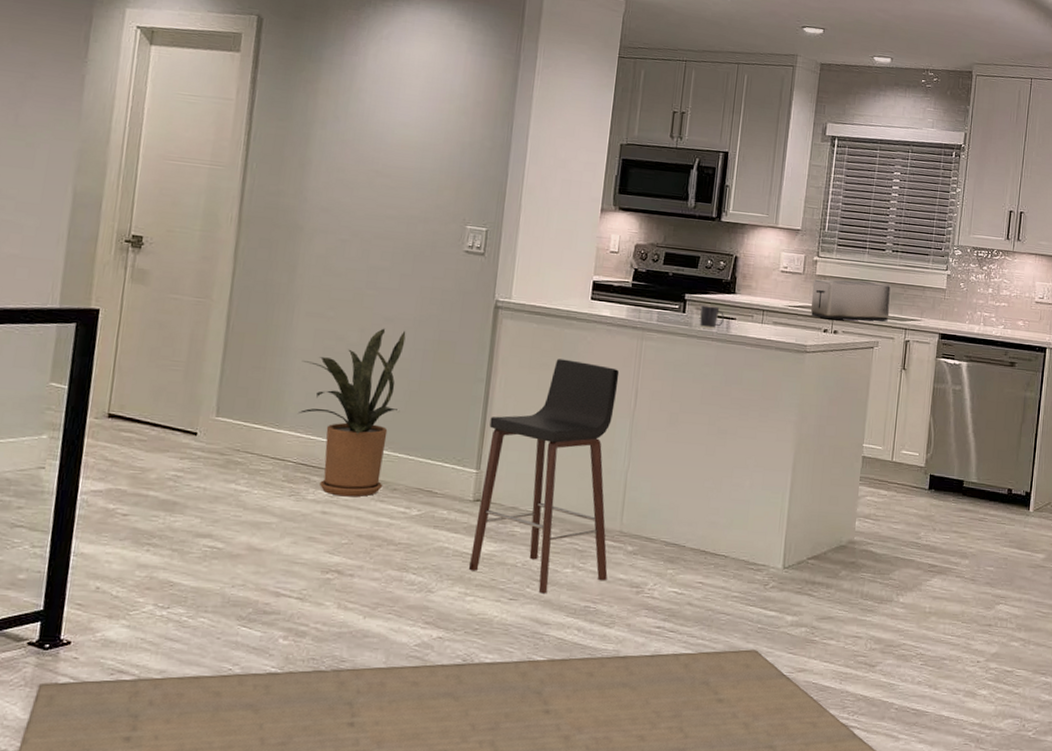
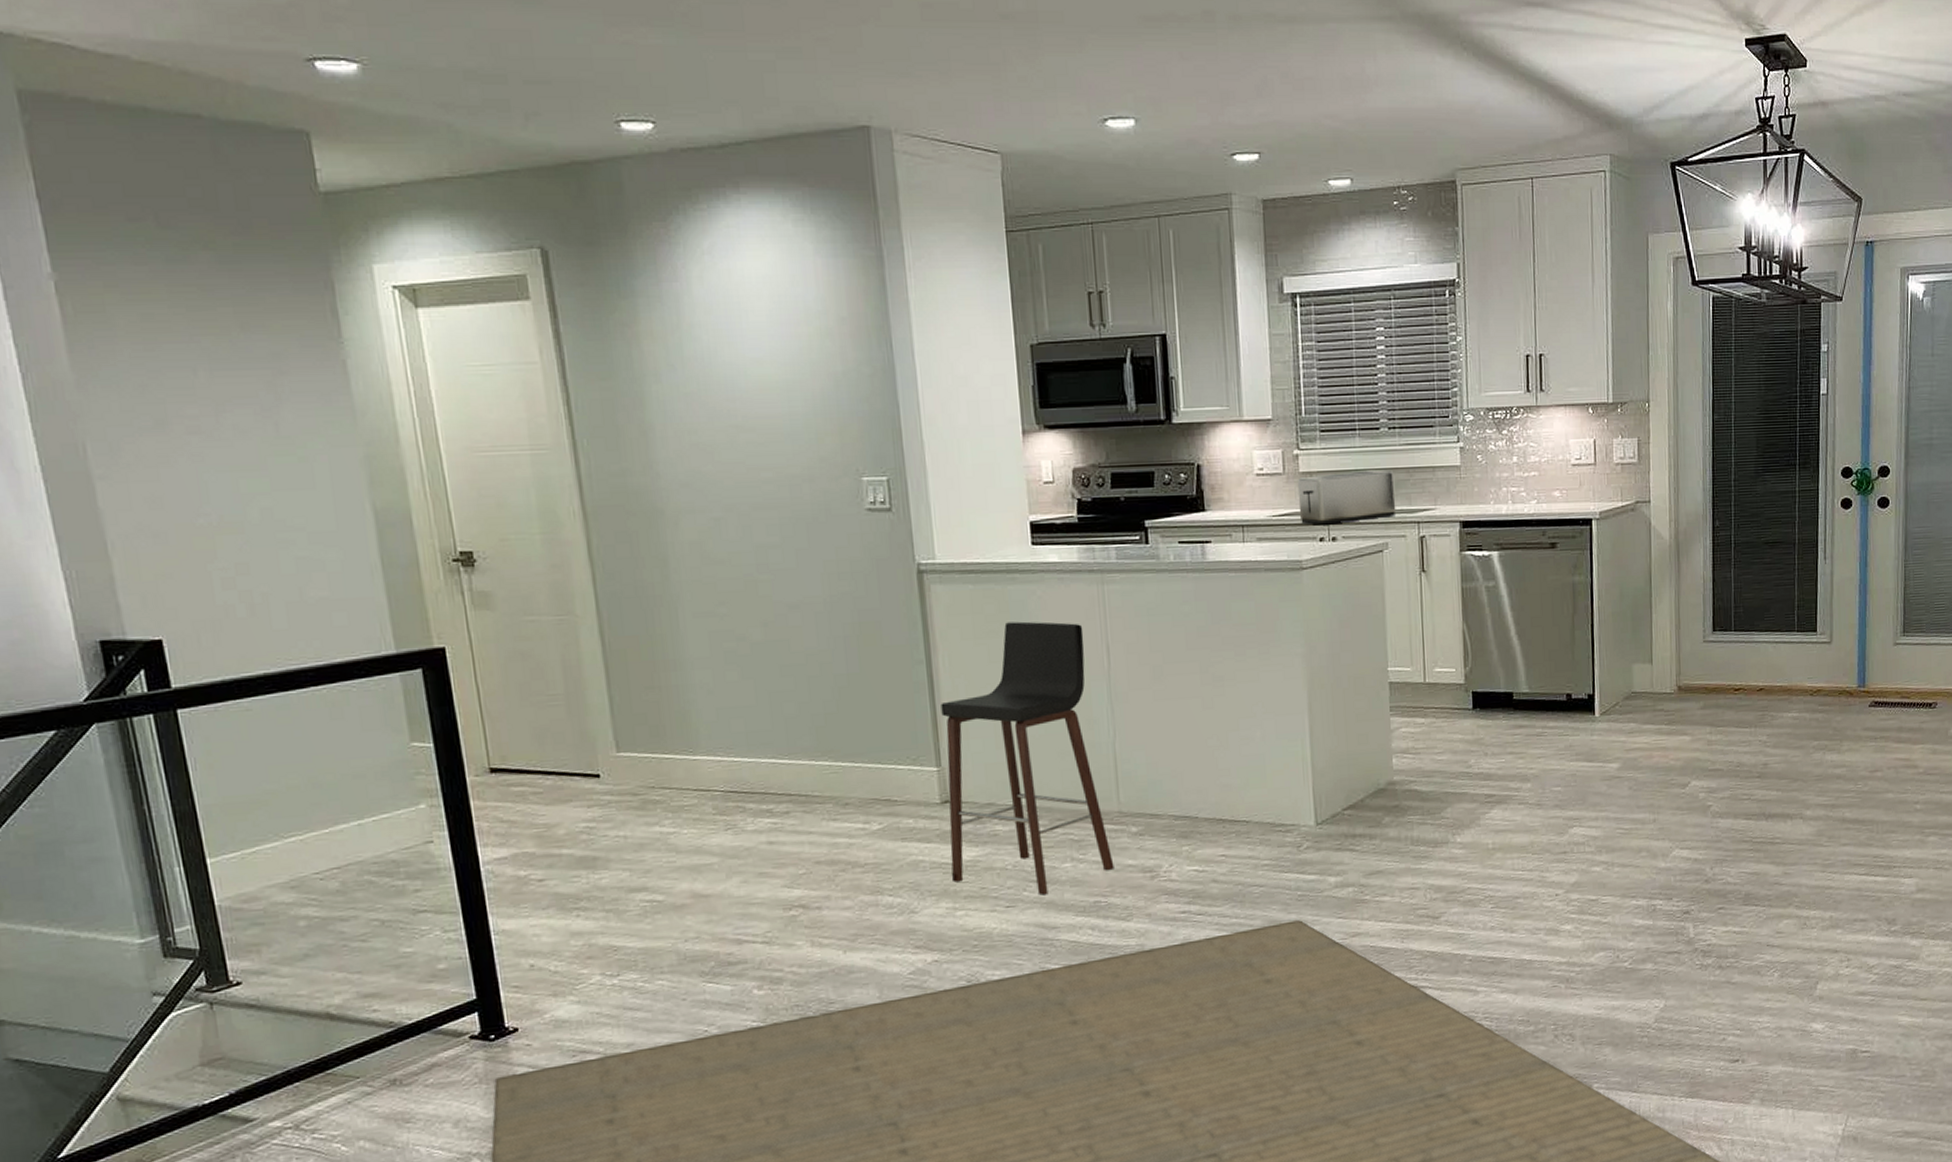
house plant: present [297,328,406,497] -> none [701,616,832,822]
mug: present [699,305,724,329] -> none [1165,530,1197,559]

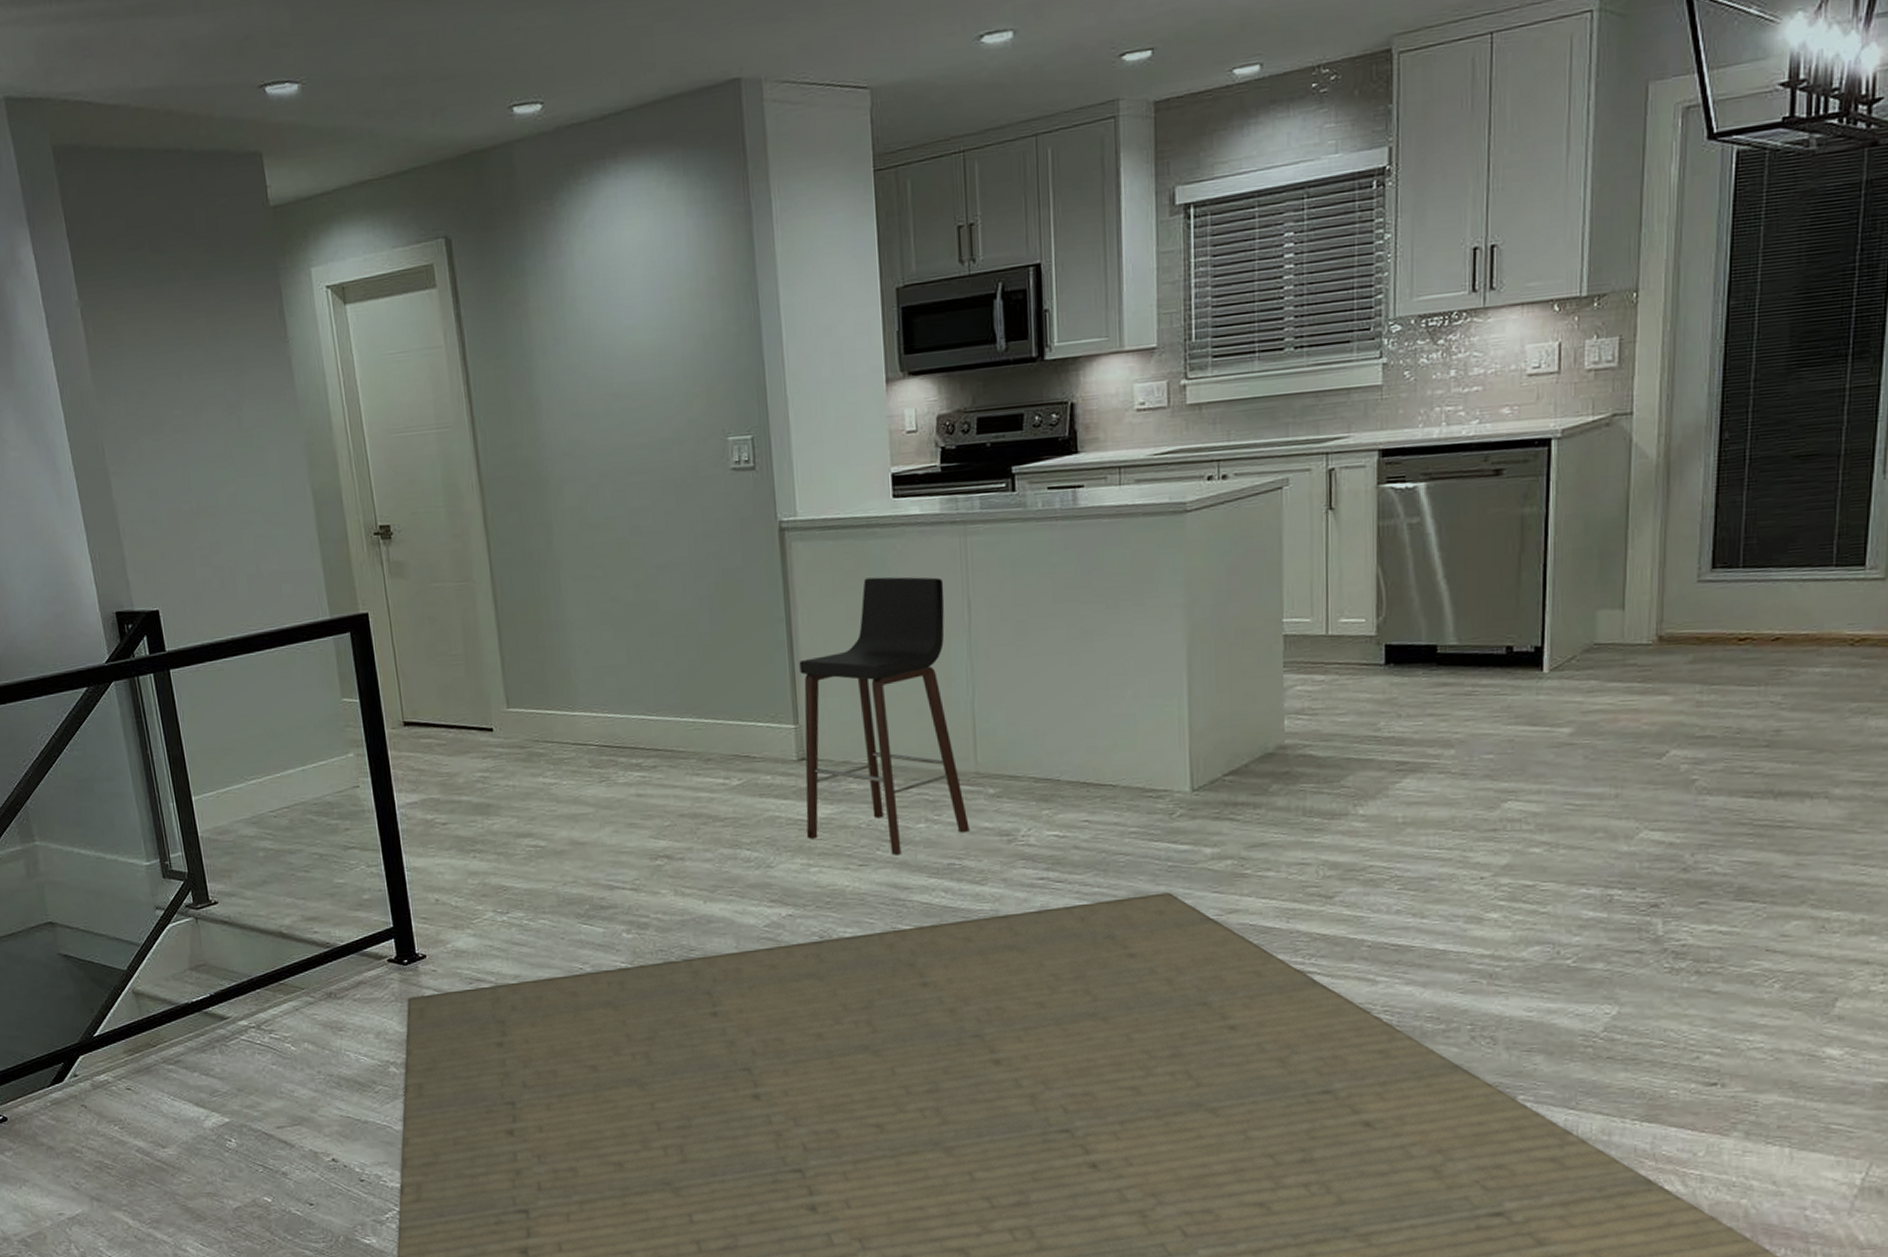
toaster: present [1297,469,1396,525] -> none [1183,395,1300,463]

